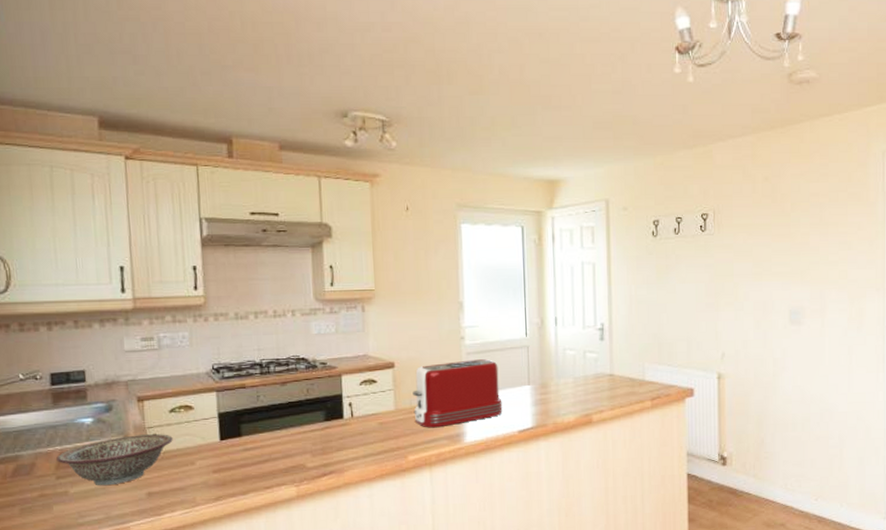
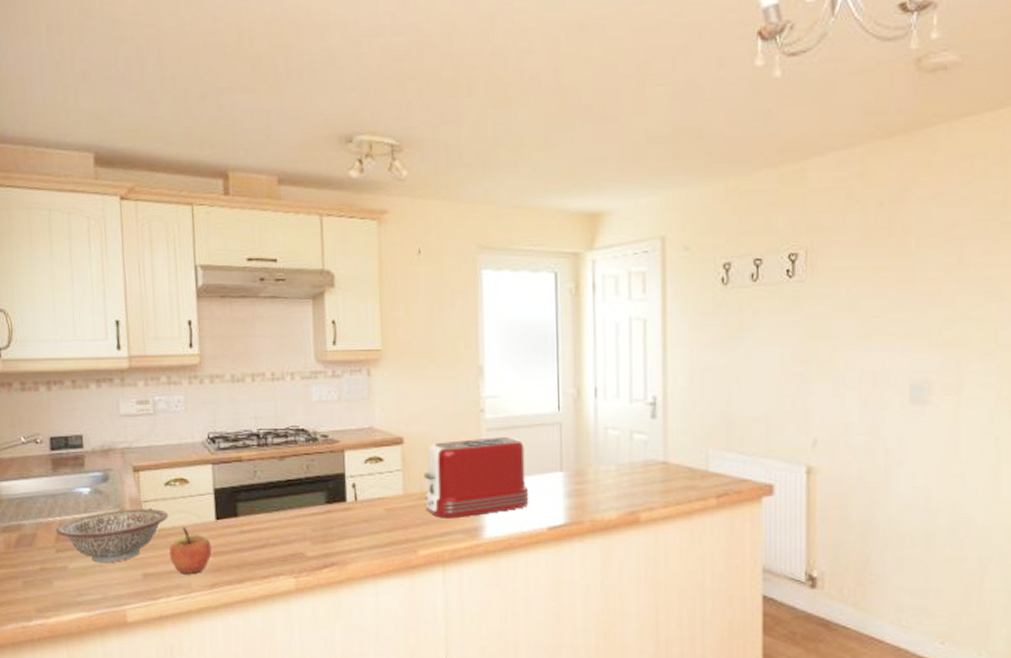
apple: none [174,449,216,490] -> present [169,528,212,573]

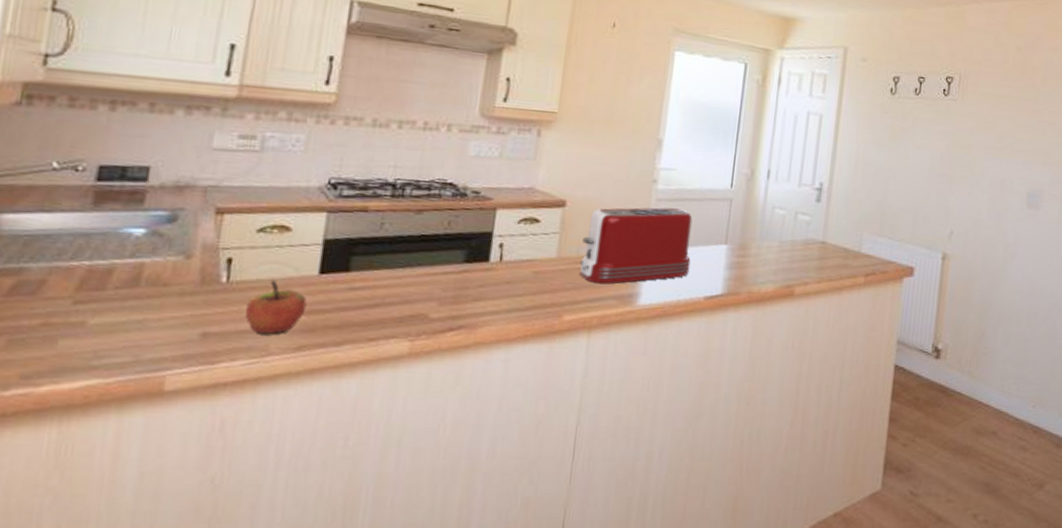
decorative bowl: present [56,509,168,563] -> none [79,256,254,319]

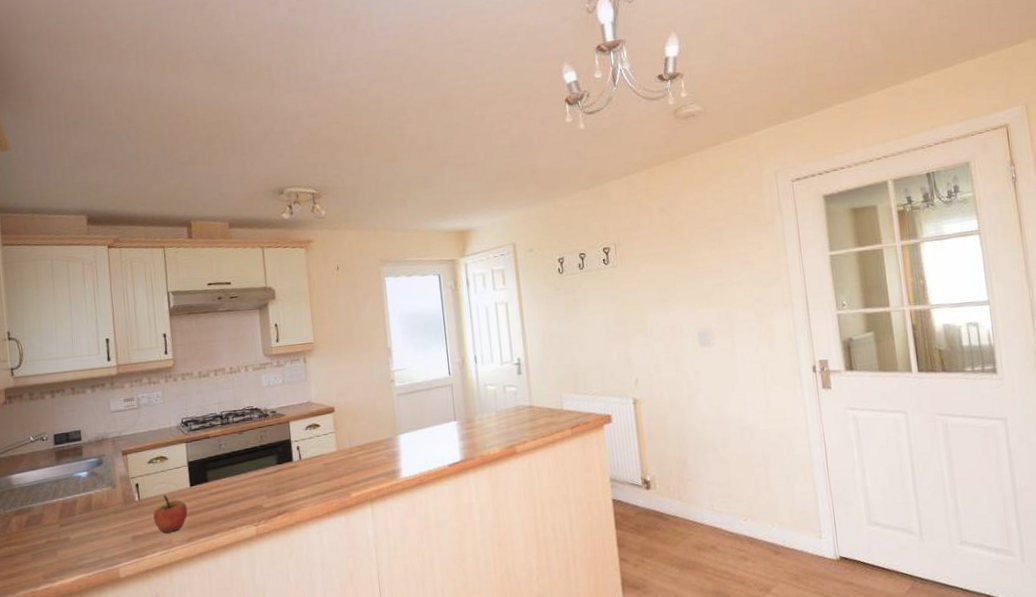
toaster: present [580,207,693,284] -> none [351,399,433,467]

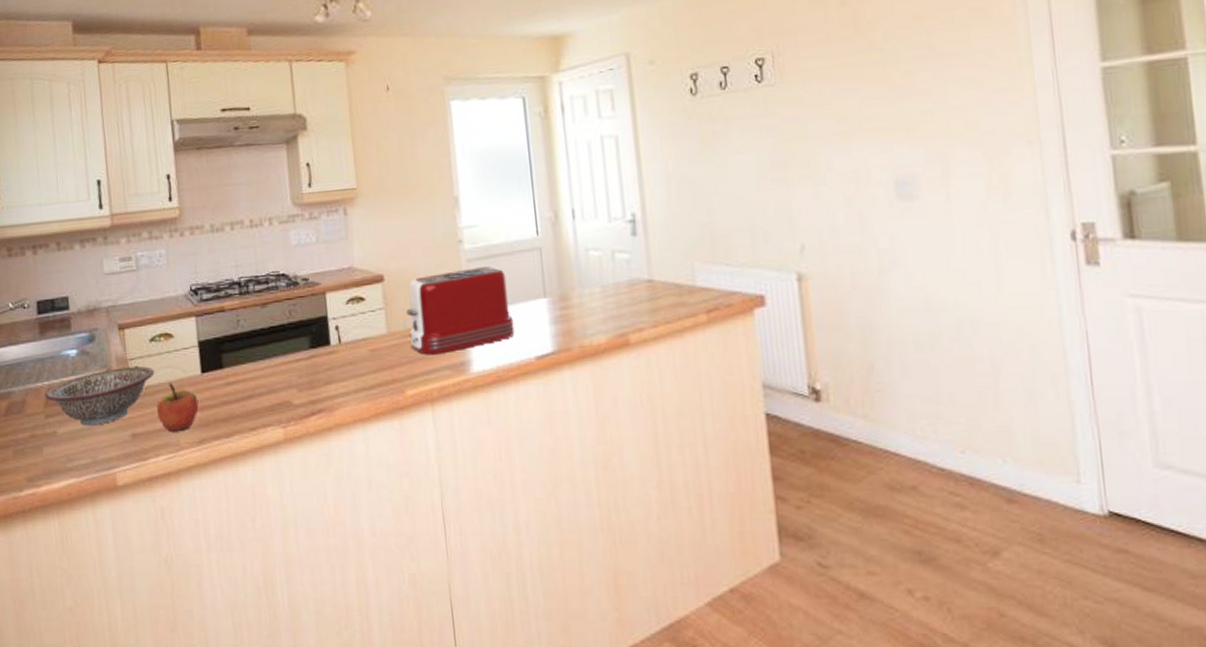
decorative bowl: none [60,483,152,532] -> present [45,366,155,426]
toaster: none [351,399,433,467] -> present [406,266,515,355]

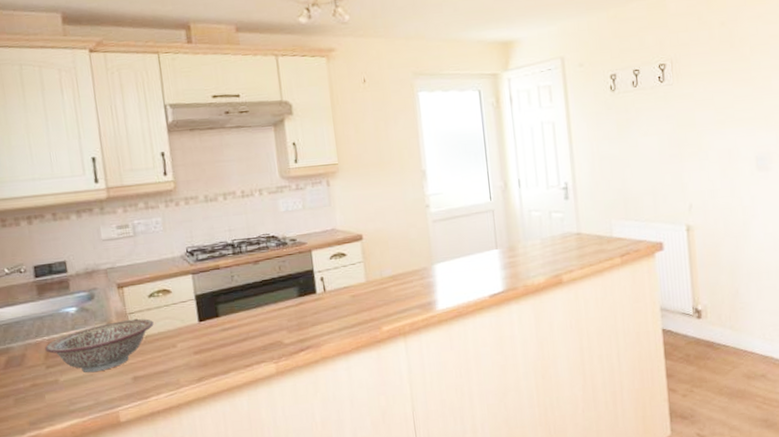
apple: present [156,383,199,431] -> none [157,332,197,372]
toaster: present [406,266,515,355] -> none [382,226,472,298]

